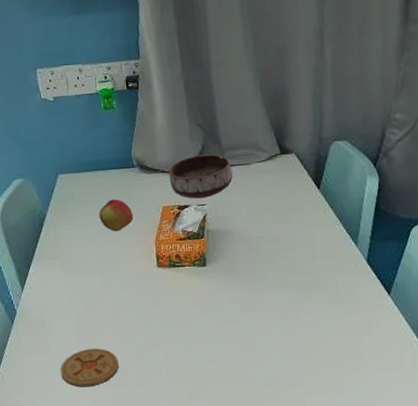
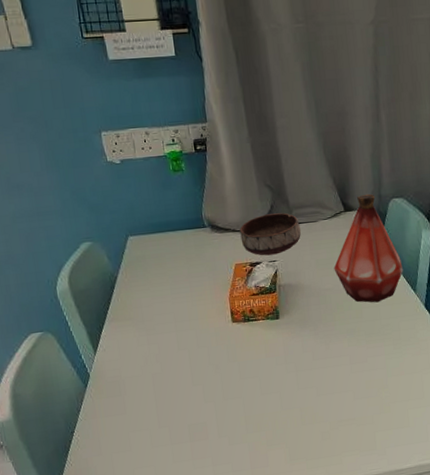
coaster: present [60,348,119,387] -> none [137,404,198,444]
apple: present [99,199,134,232] -> none [171,258,207,291]
bottle: none [266,135,344,255] -> present [334,193,403,303]

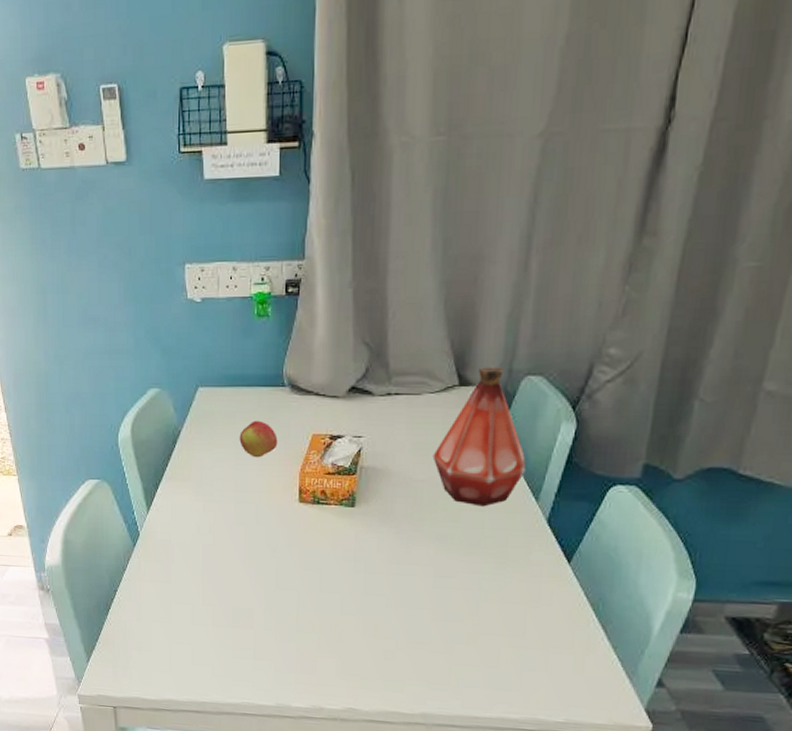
apple: none [171,258,207,291] -> present [239,420,278,458]
bowl: present [239,213,301,256] -> none [323,379,399,429]

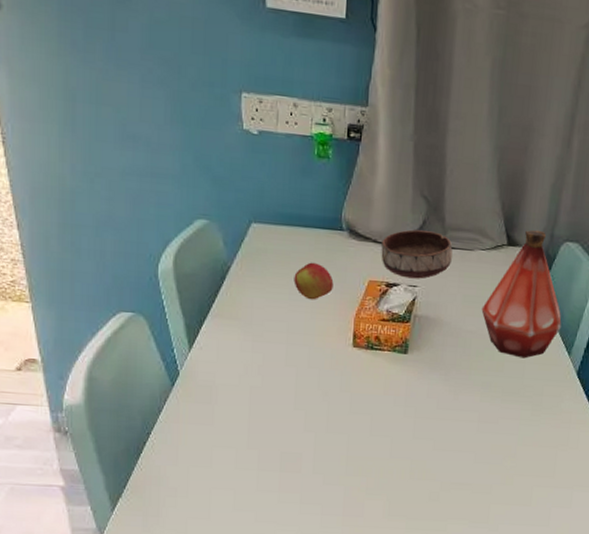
bowl: none [323,379,399,429] -> present [381,229,453,279]

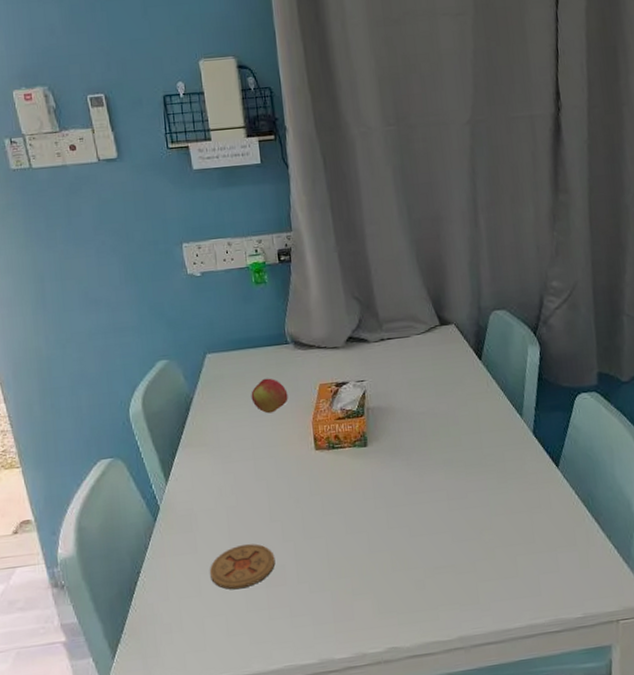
coaster: none [223,426,293,468] -> present [209,543,276,590]
bowl: present [381,229,453,279] -> none [325,327,392,375]
bottle: present [481,230,562,359] -> none [428,305,507,429]

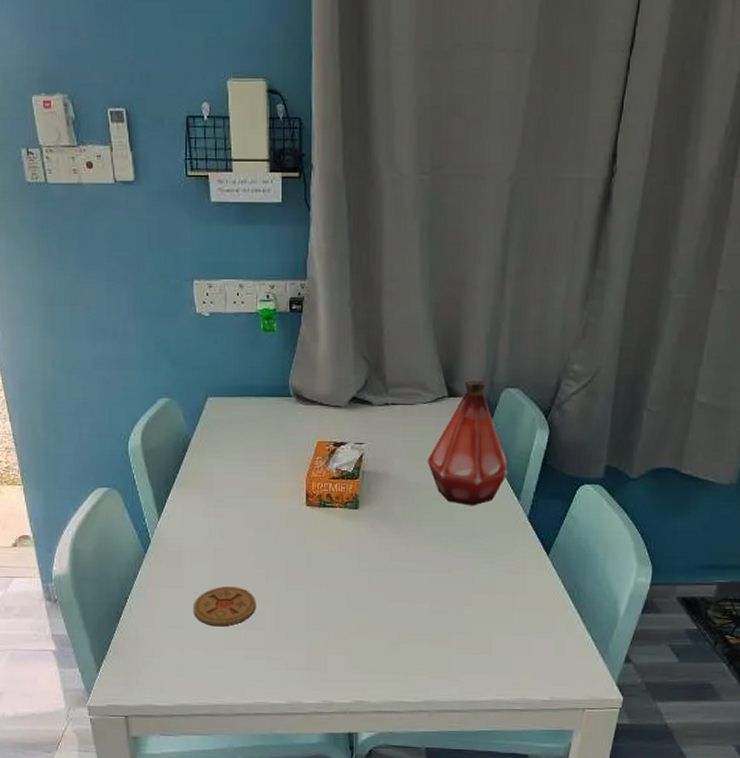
apple: present [251,378,288,414] -> none [248,429,285,464]
bottle: none [428,305,507,429] -> present [427,379,508,506]

